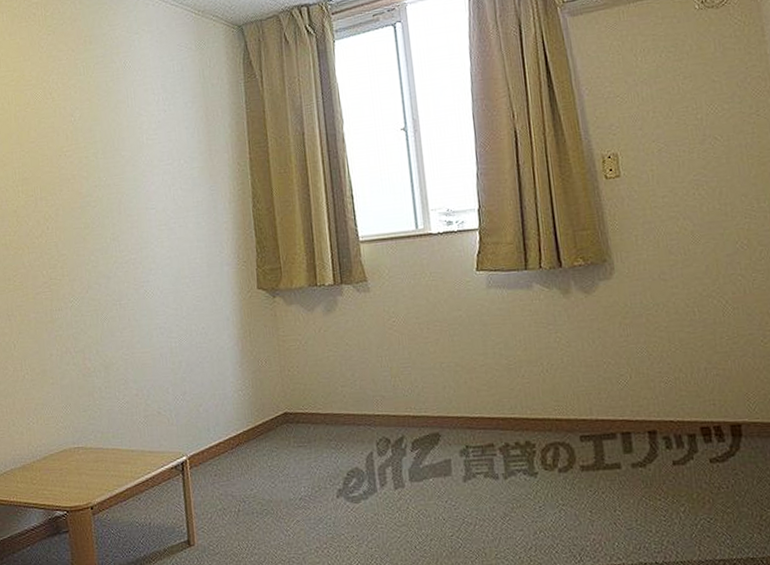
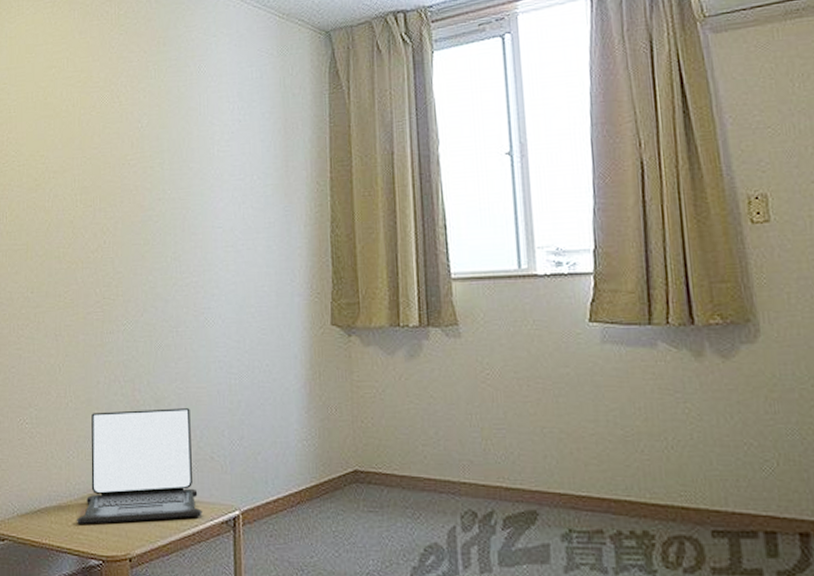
laptop: none [41,371,154,481] -> present [77,408,202,524]

